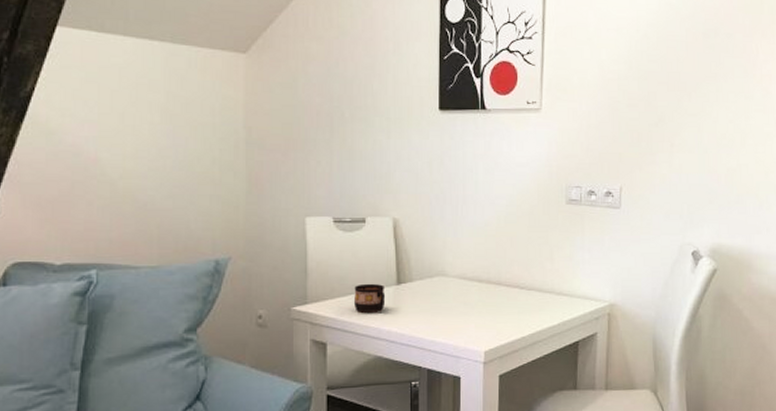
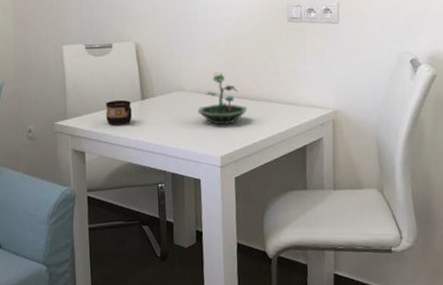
terrarium: none [461,256,516,316] -> present [197,72,247,125]

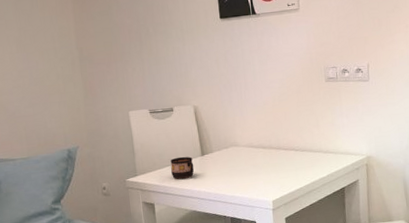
terrarium: present [197,72,247,125] -> none [251,128,293,174]

